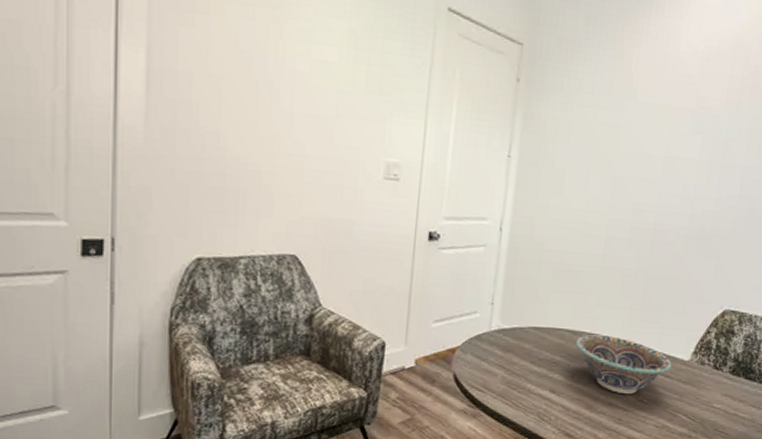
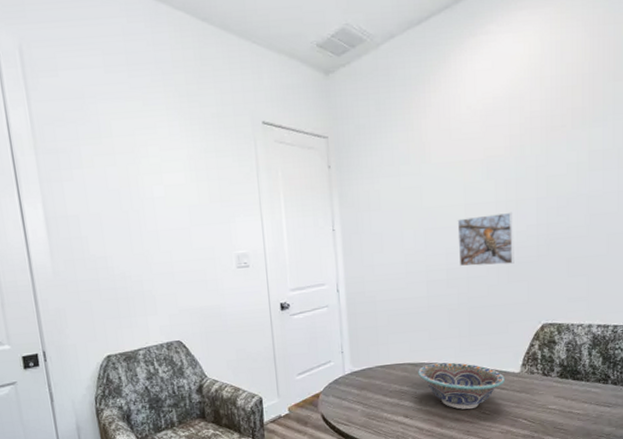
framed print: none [646,172,715,235] -> present [457,212,514,267]

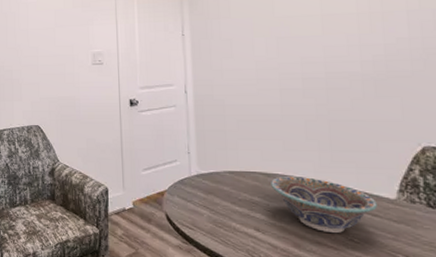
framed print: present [457,212,514,267] -> none [313,23,383,78]

